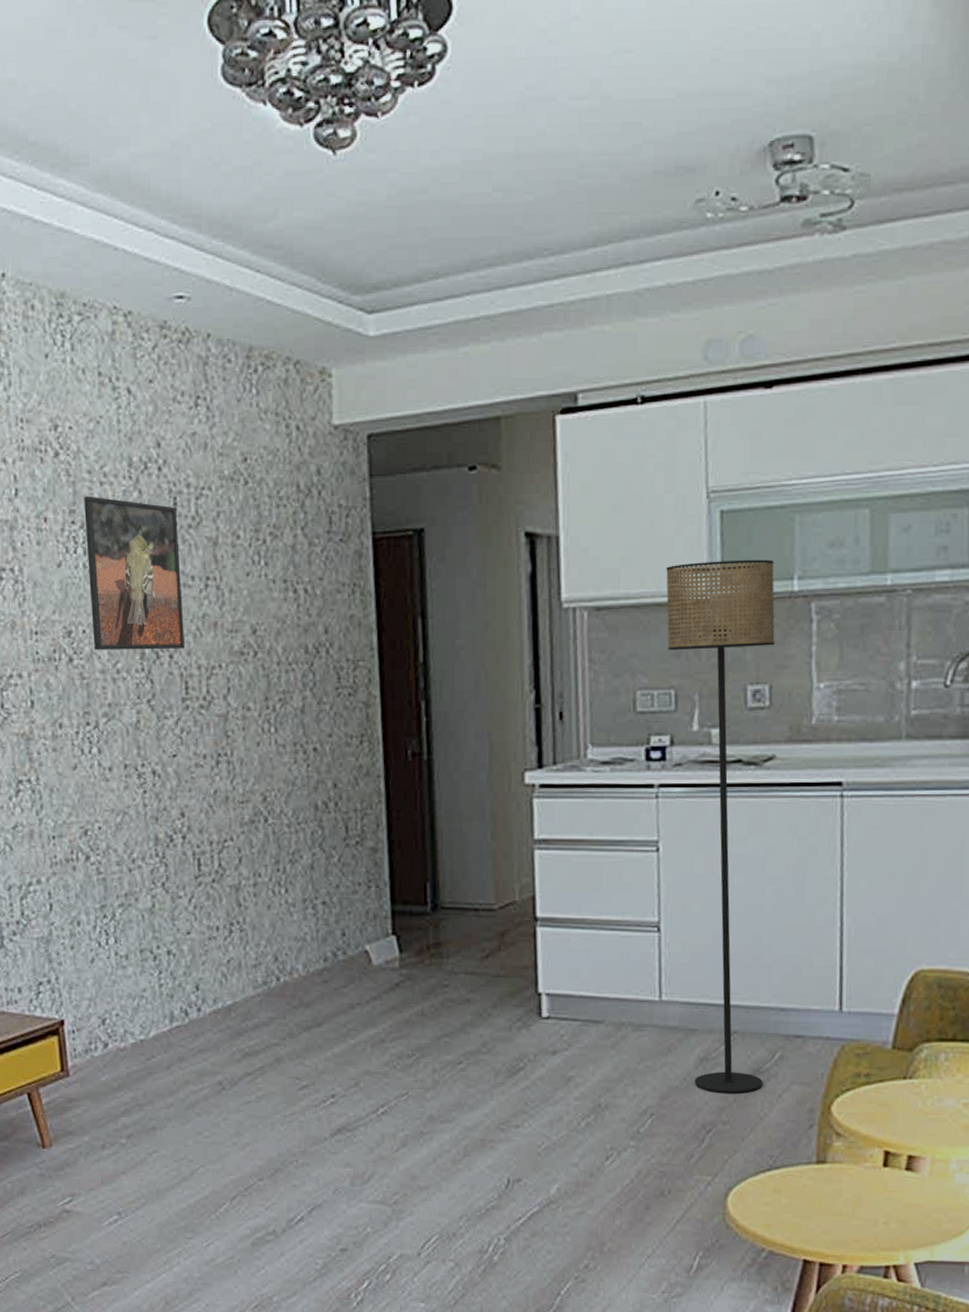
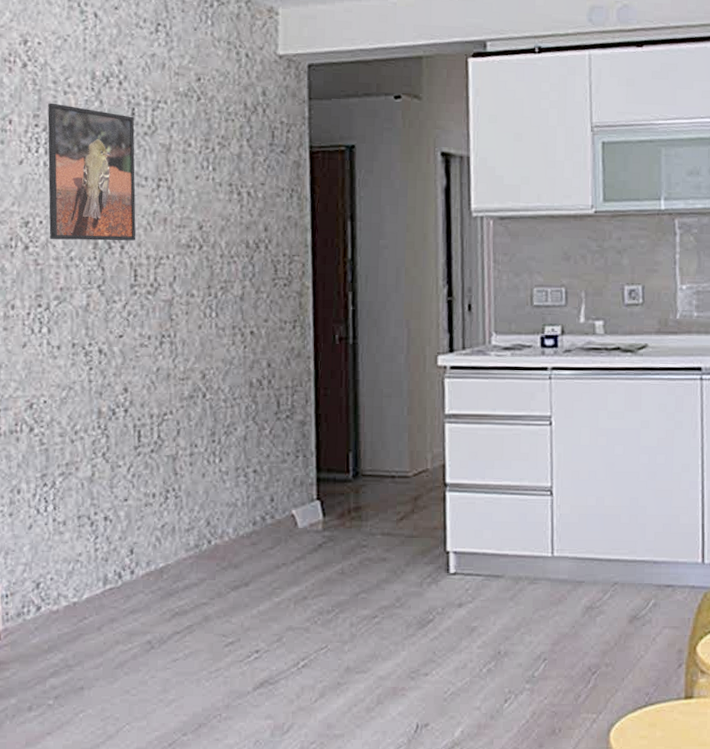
floor lamp: present [666,559,775,1093] -> none [558,182,647,638]

